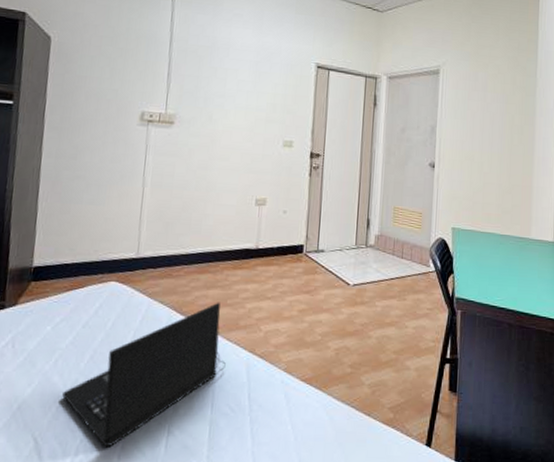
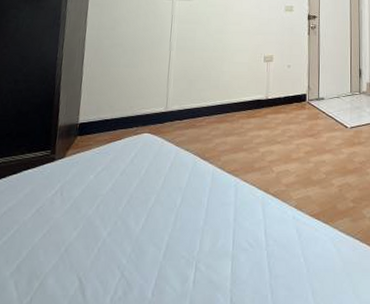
laptop: present [62,302,226,448] -> none [103,147,244,285]

